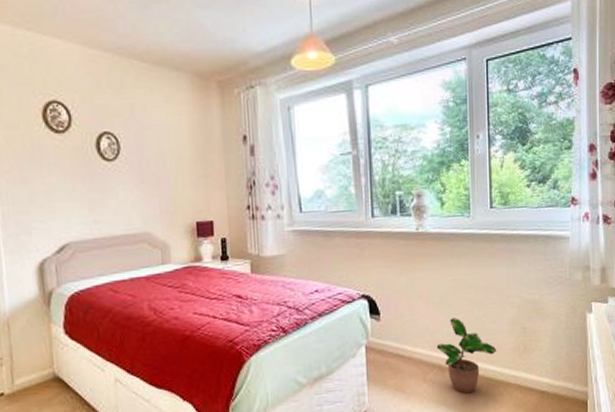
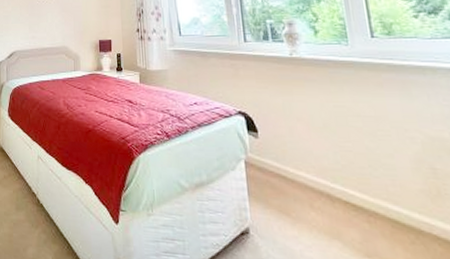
potted plant: present [436,317,497,394] -> none [322,145,400,233]

